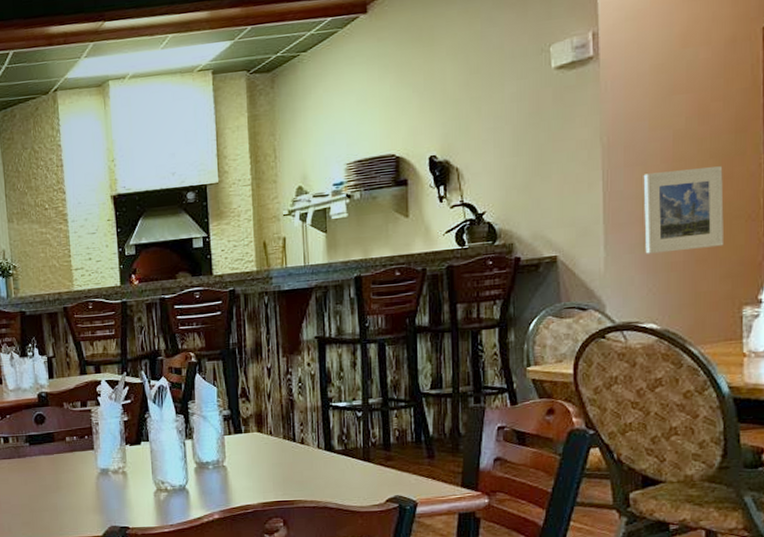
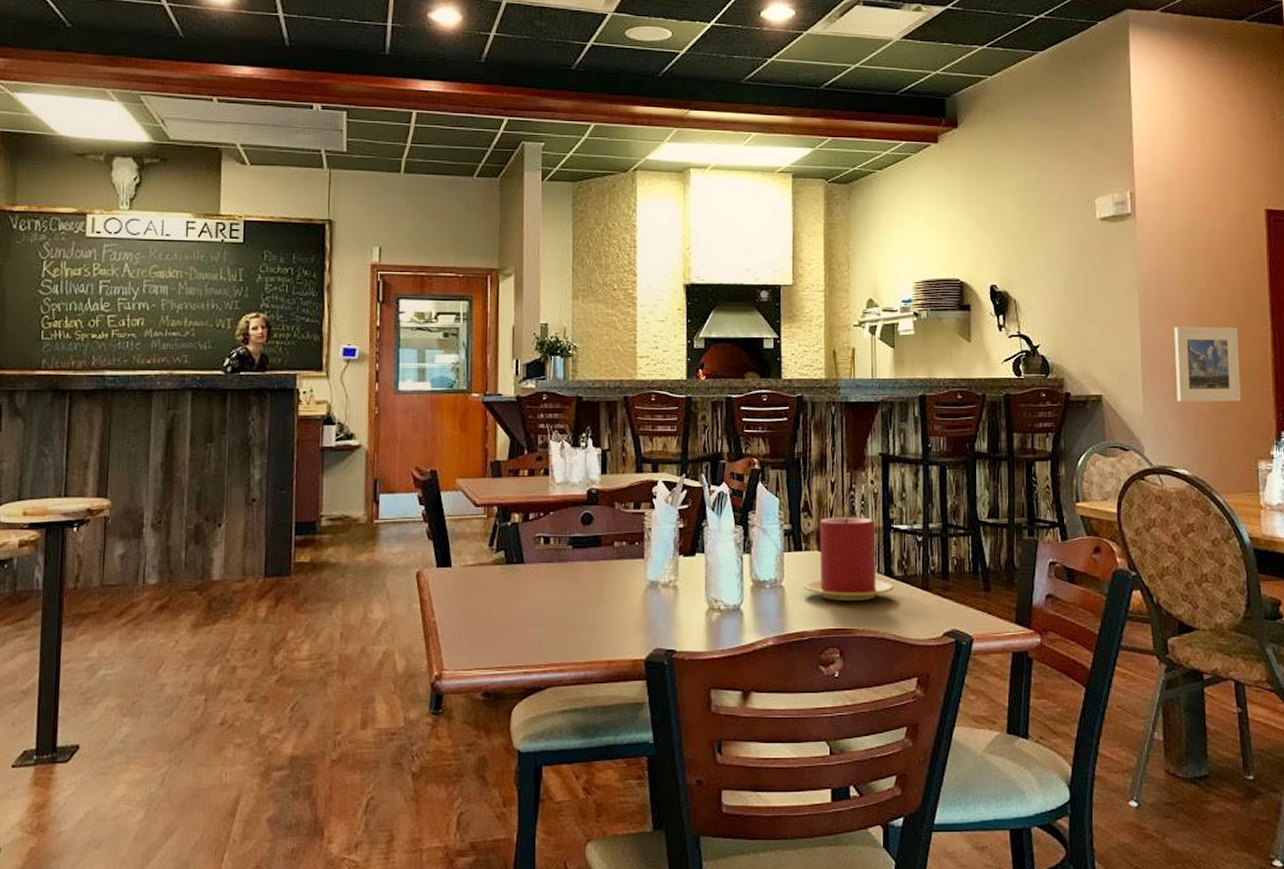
candle: none [245,398,334,476] -> present [803,517,893,601]

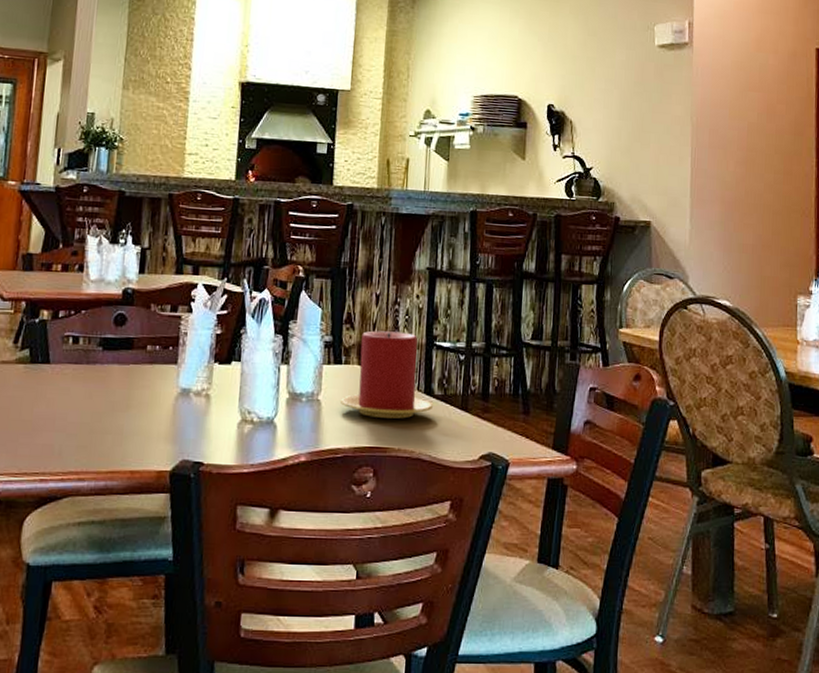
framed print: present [1174,327,1242,402] -> none [723,158,785,236]

